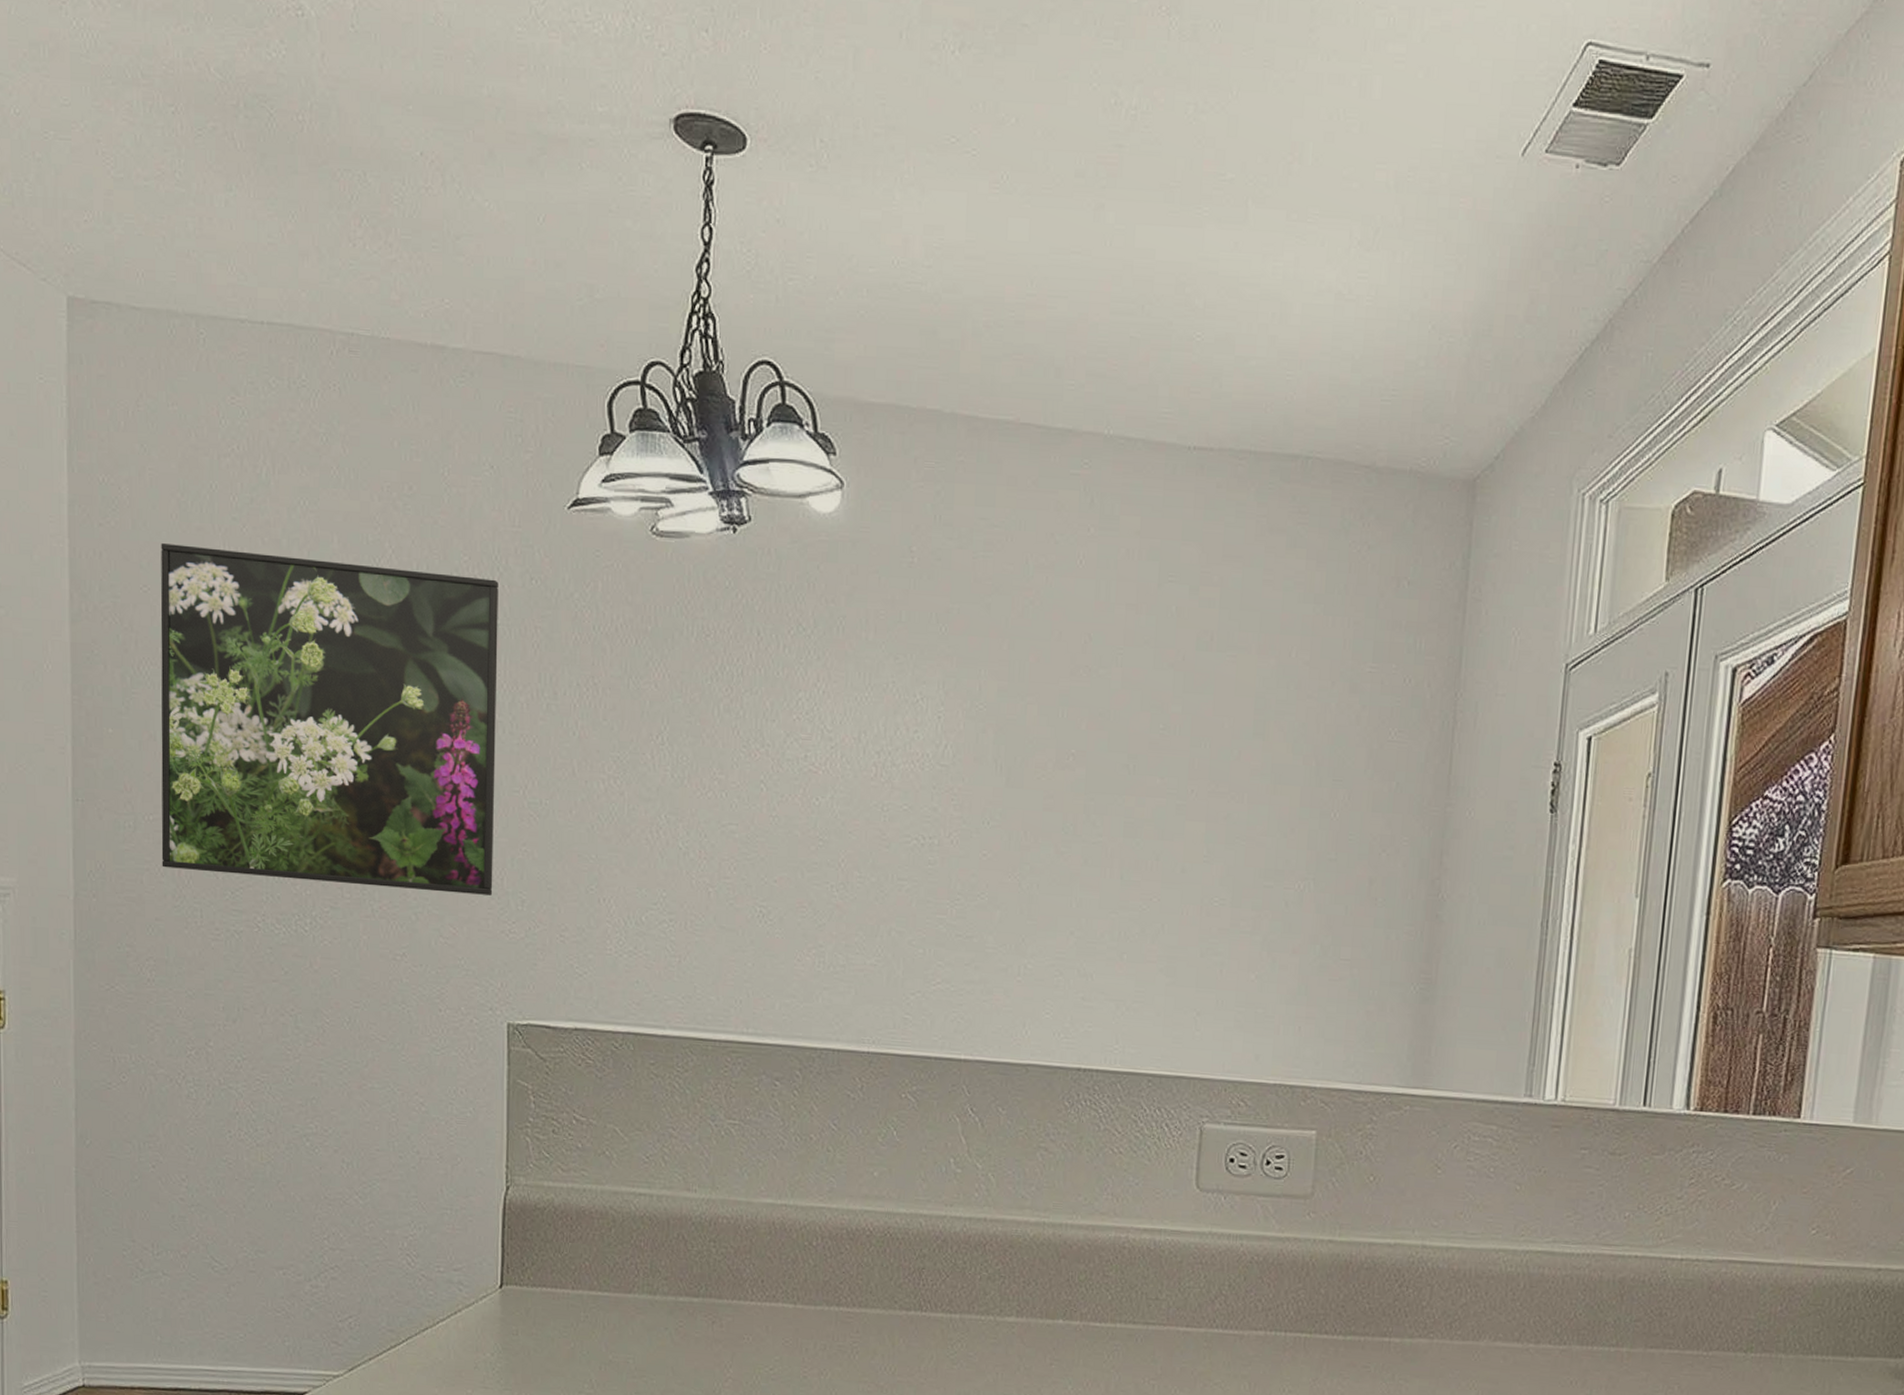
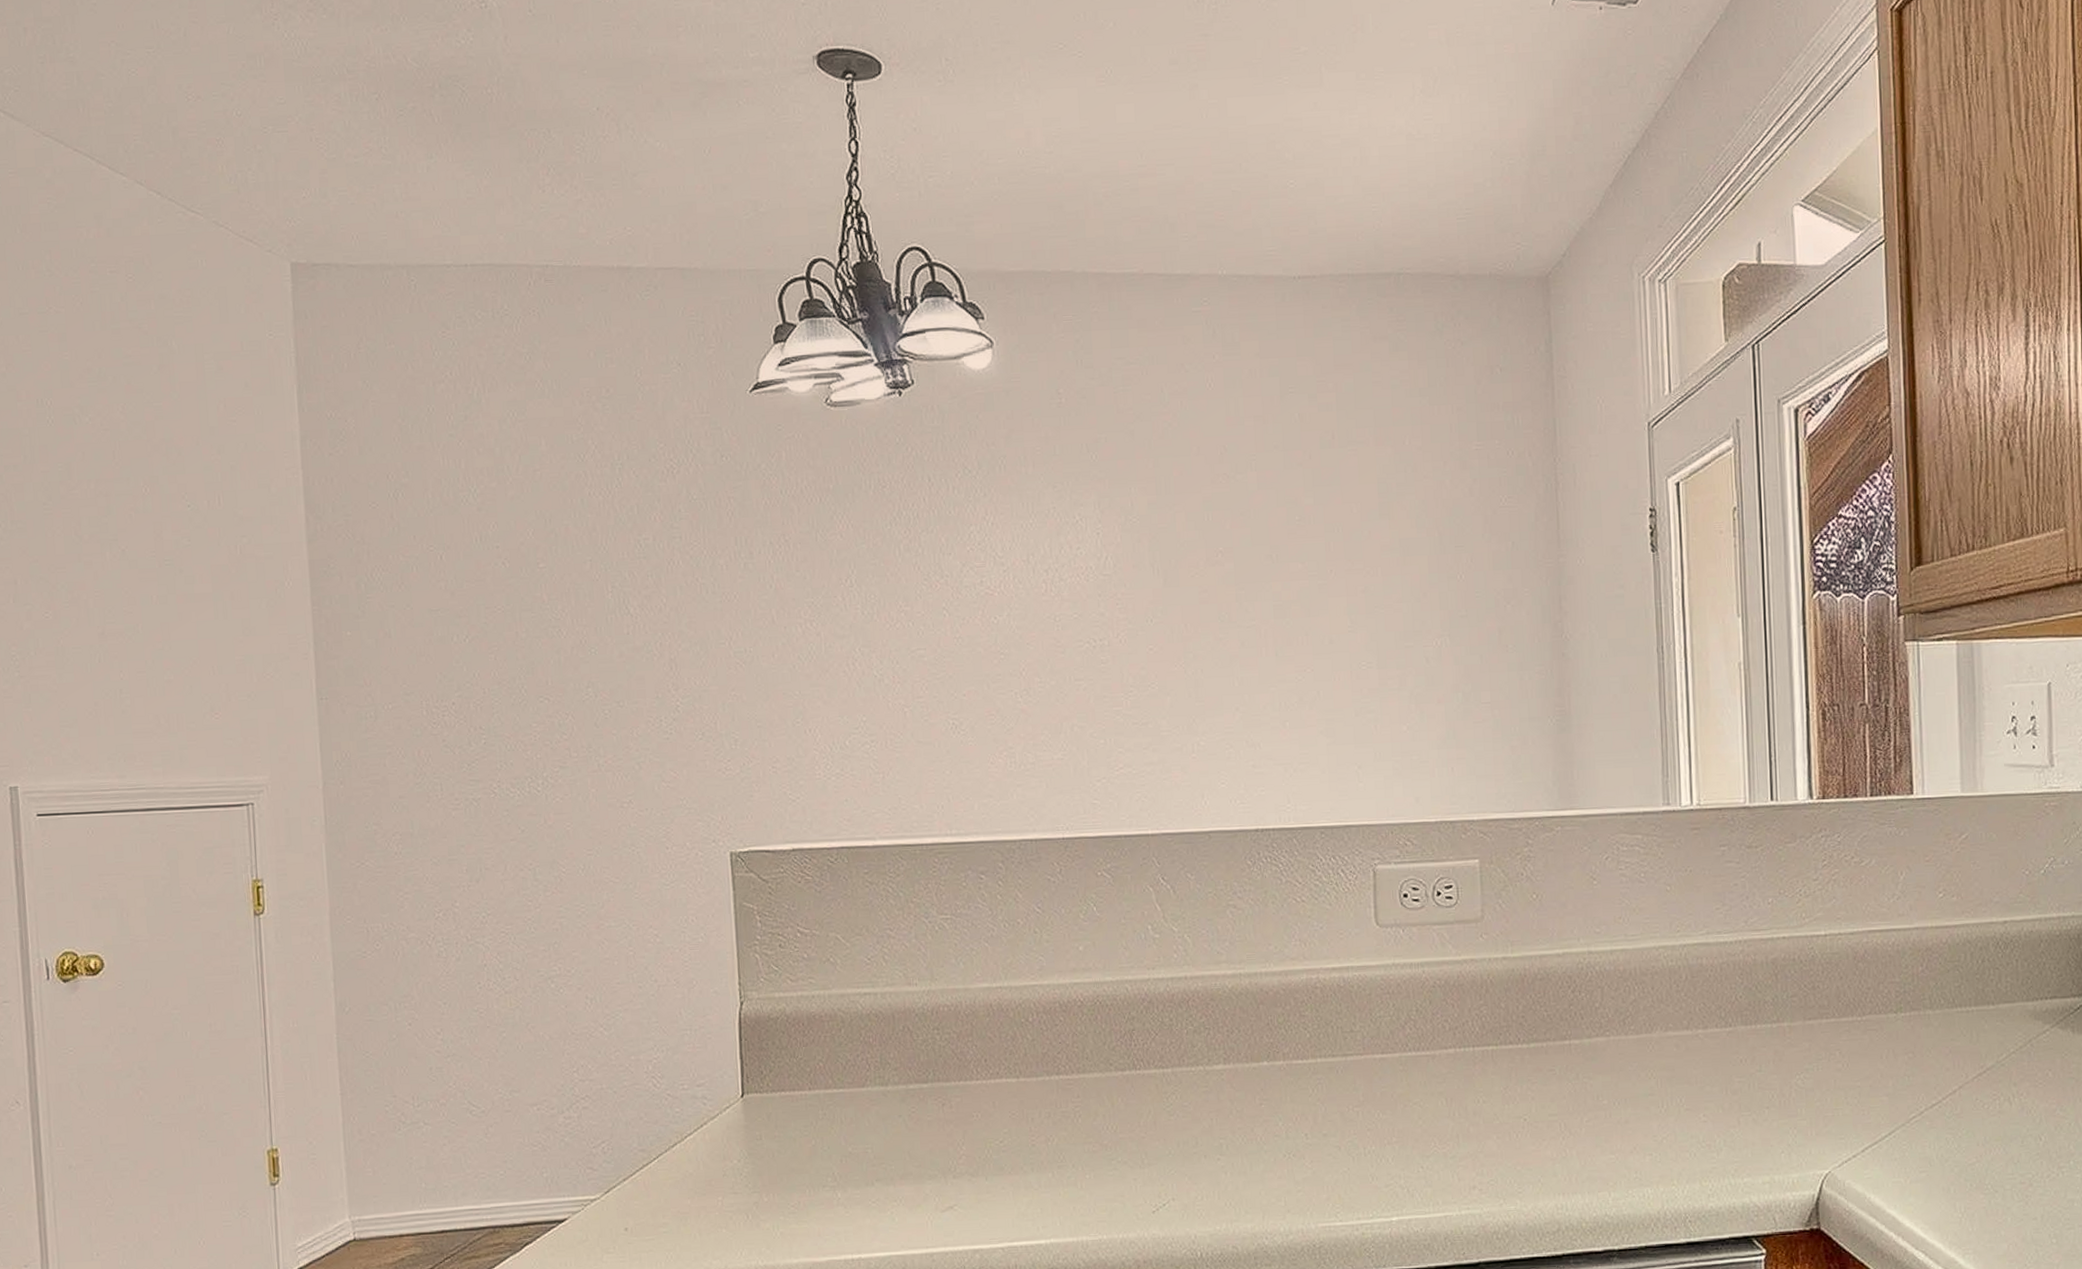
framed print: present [160,543,498,895] -> none [386,460,708,750]

